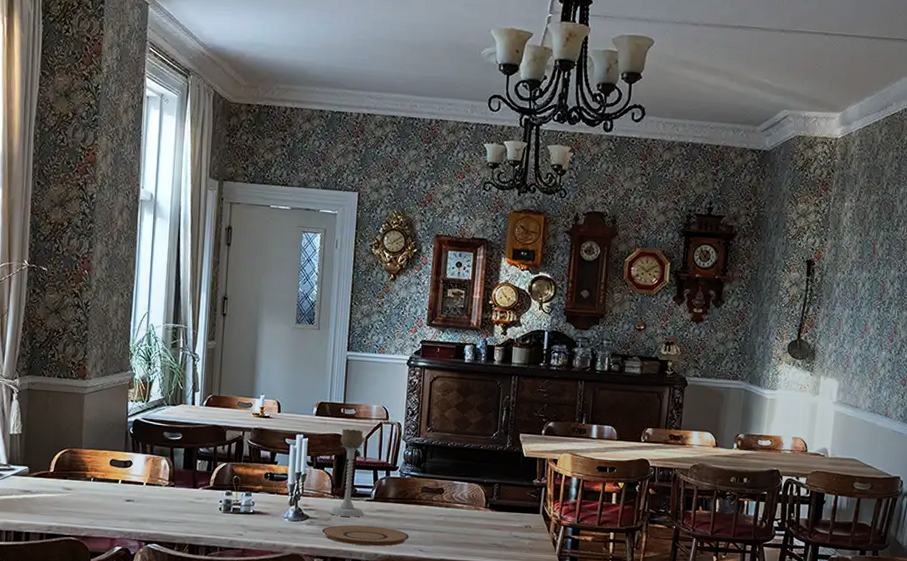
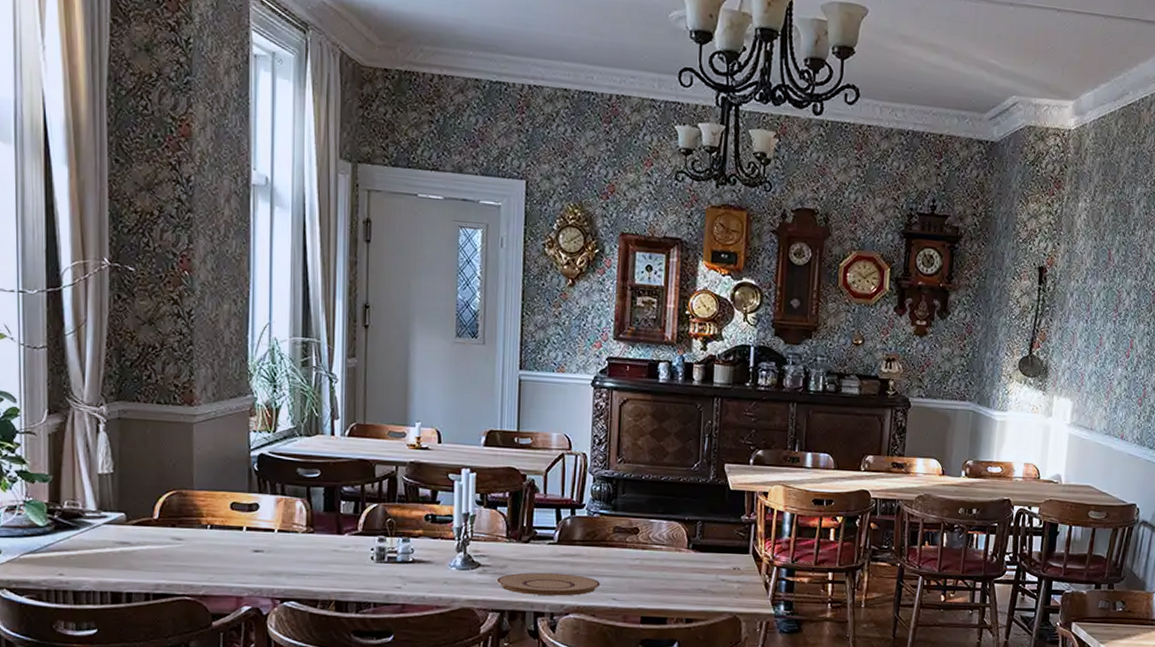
candle holder: present [329,429,364,517] -> none [505,461,547,563]

